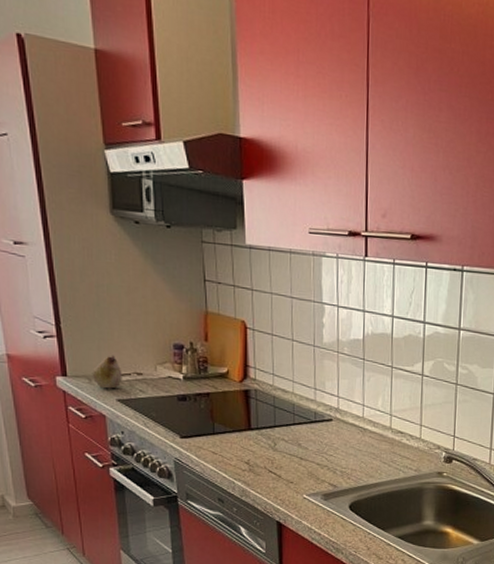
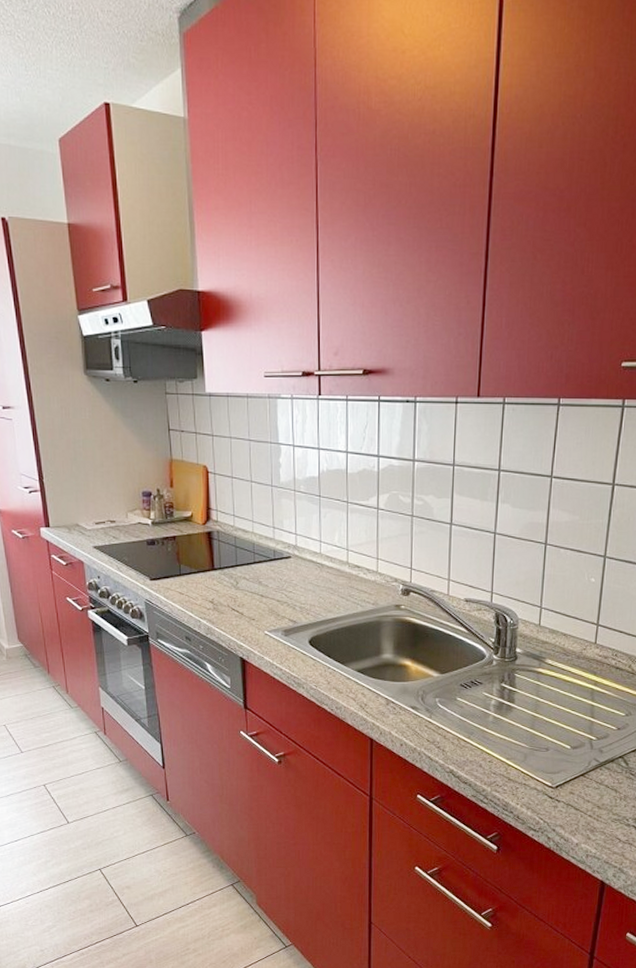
fruit: present [92,355,122,389] -> none [71,505,98,537]

